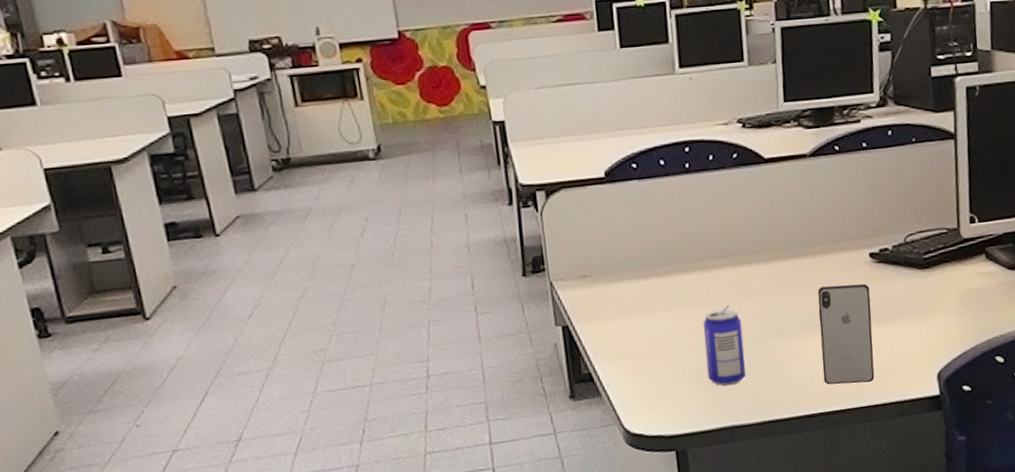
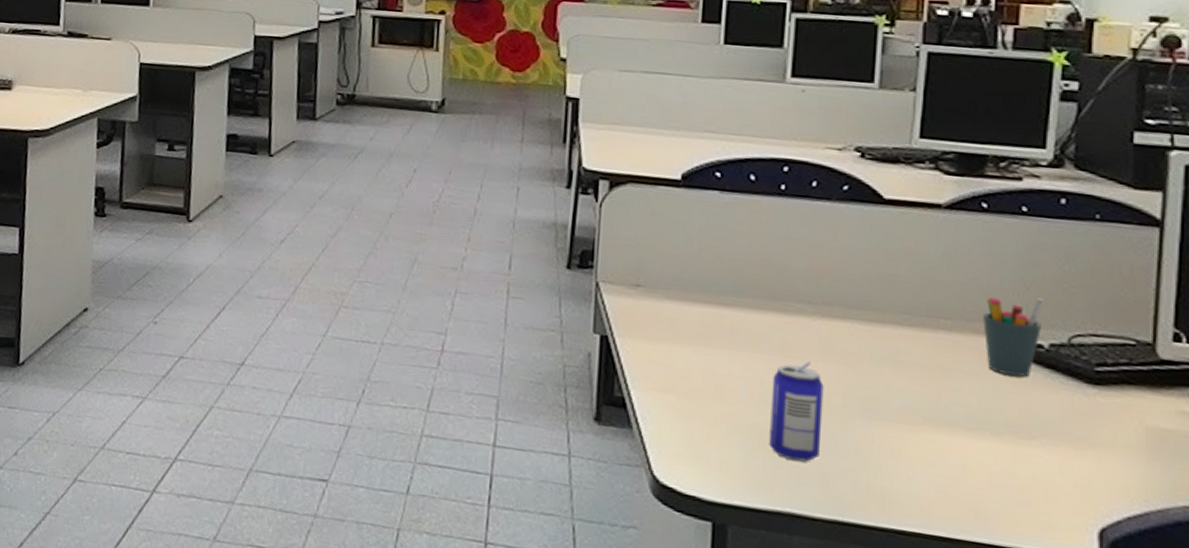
smartphone: present [818,283,875,385] -> none [927,371,1009,514]
pen holder: none [846,212,886,277] -> present [983,297,1044,377]

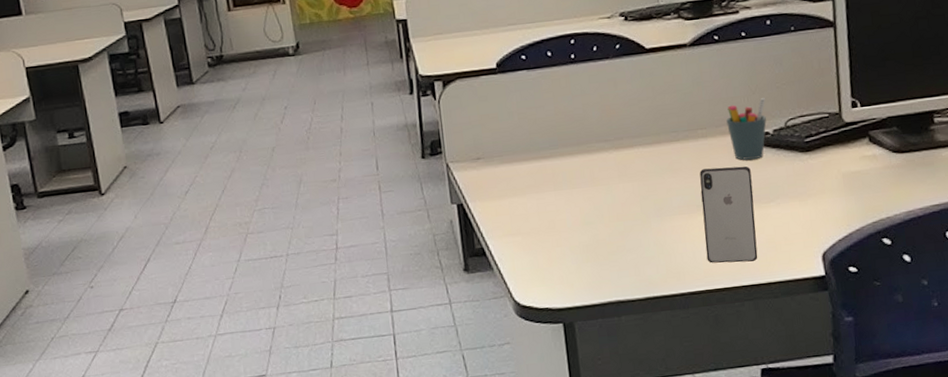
beer can: present [769,361,824,462] -> none [588,185,630,263]
smartphone: none [927,371,1009,514] -> present [699,166,758,264]

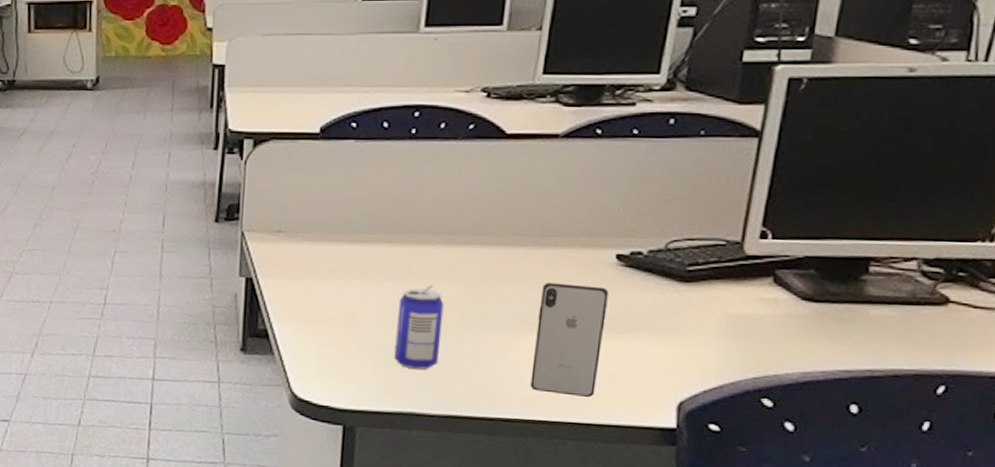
beer can: none [588,185,630,263] -> present [394,284,444,370]
pen holder: present [726,98,766,160] -> none [589,211,646,282]

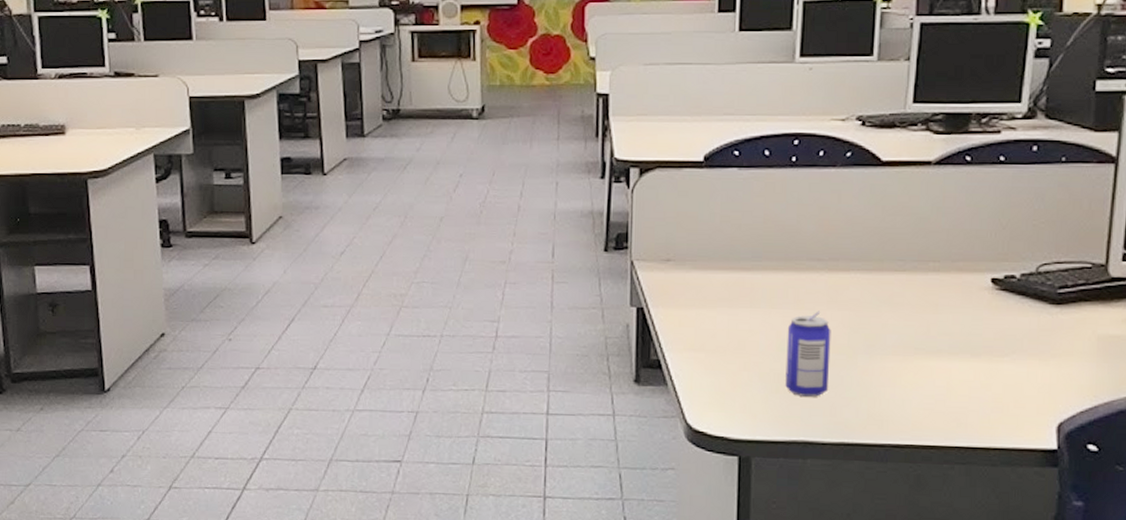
smartphone: present [530,283,609,398] -> none [917,307,986,422]

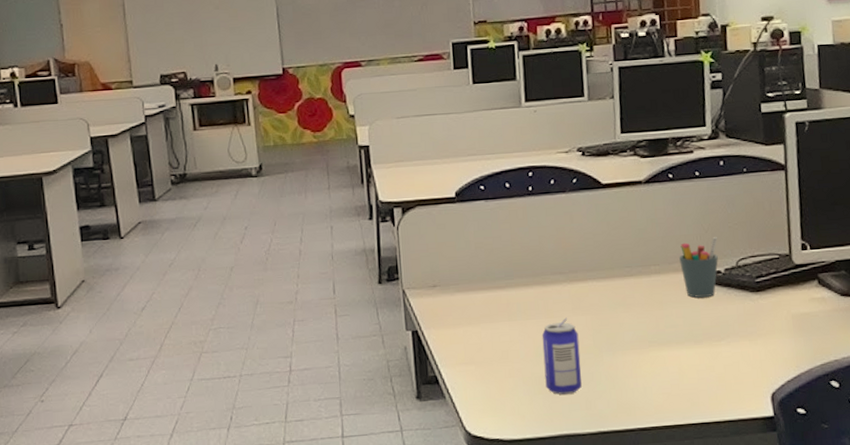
pen holder: none [965,235,1017,305] -> present [679,237,718,298]

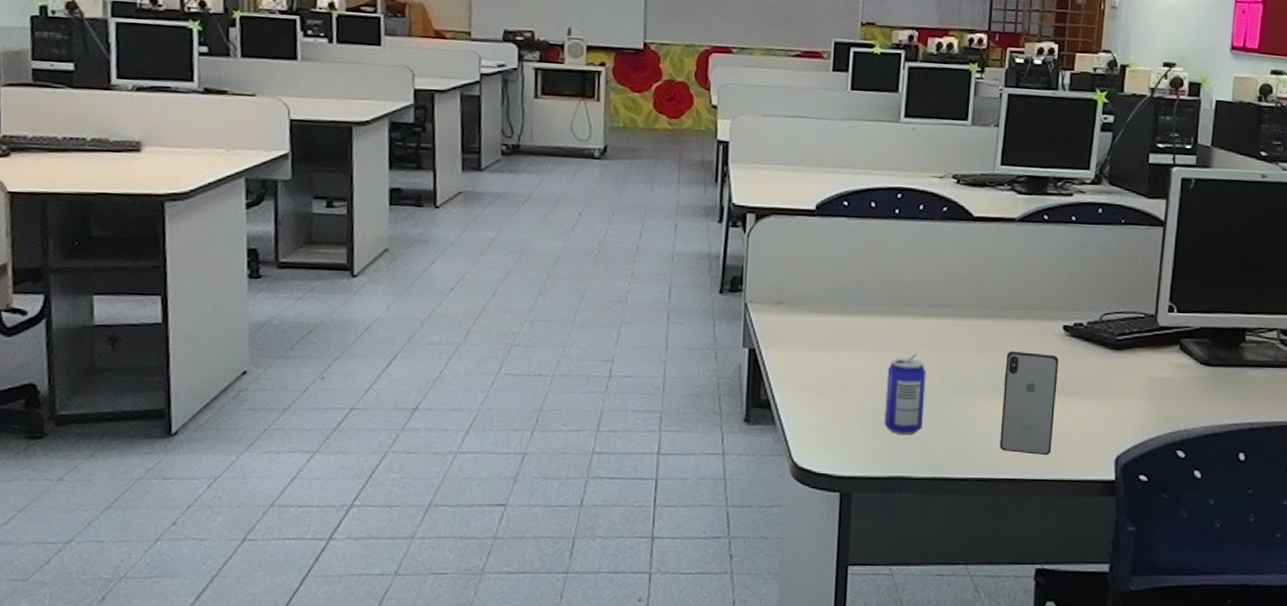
smartphone: none [652,303,708,400] -> present [999,351,1059,456]
pen holder: present [679,237,718,298] -> none [1042,287,1084,350]

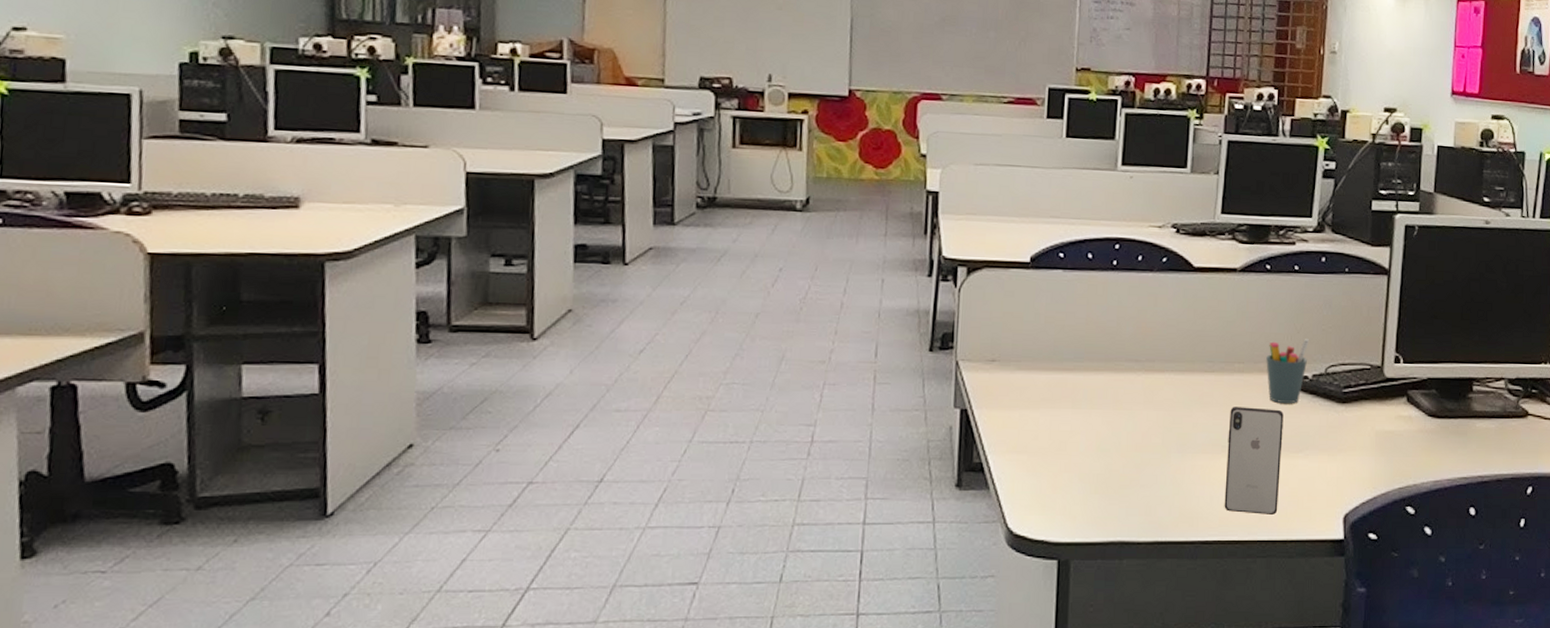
beer can: present [884,353,926,435] -> none [1104,411,1147,498]
pen holder: none [1042,287,1084,350] -> present [1266,339,1309,404]

